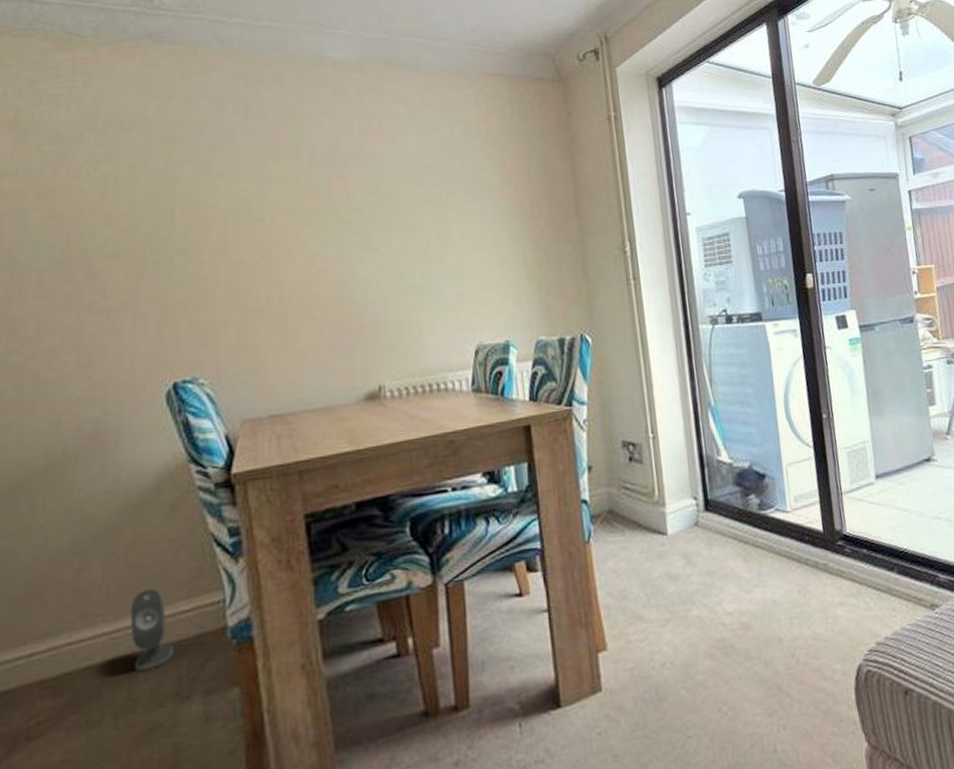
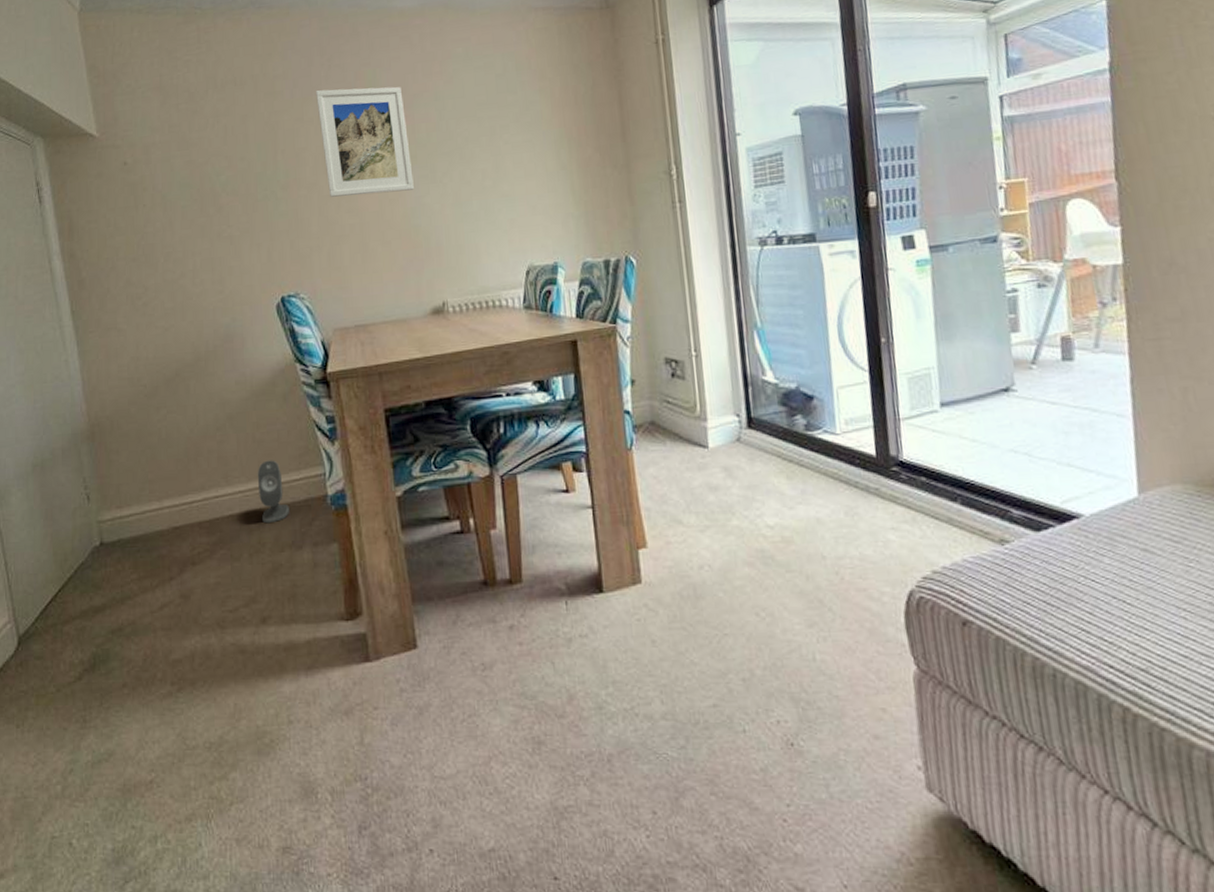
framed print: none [228,141,347,264] -> present [316,87,414,197]

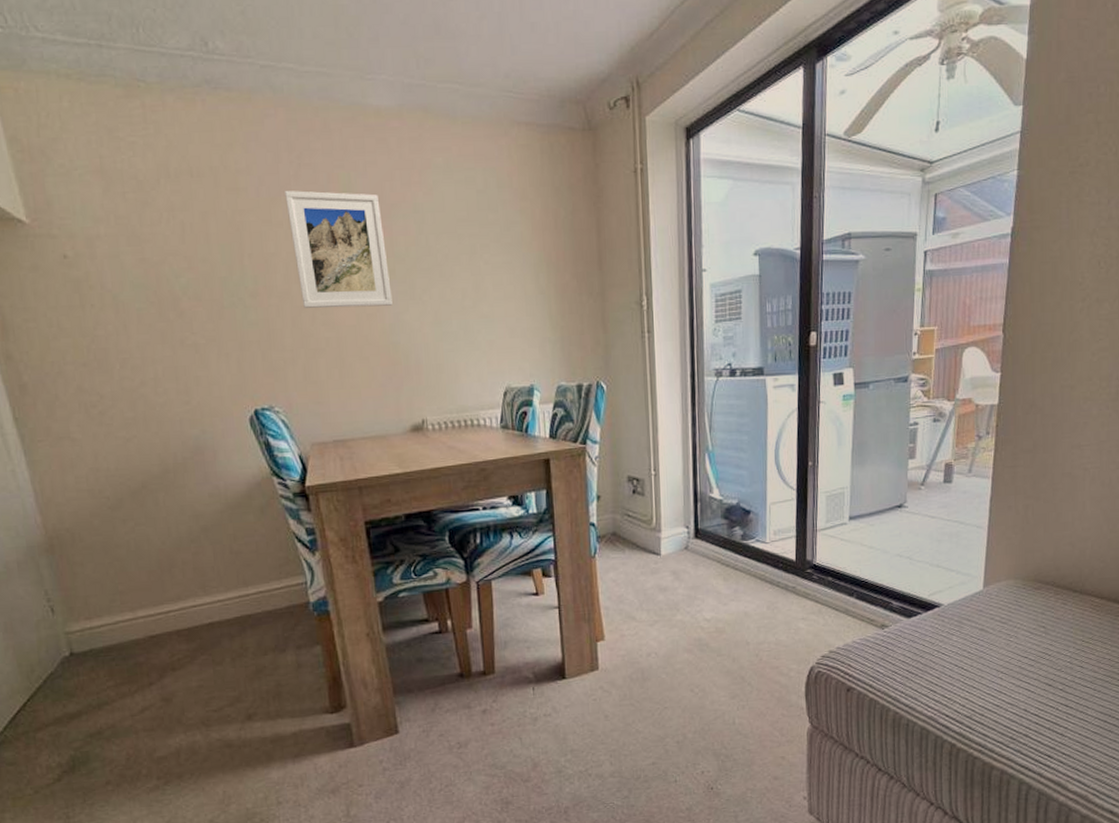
speaker: present [257,460,289,524] -> none [236,570,271,630]

